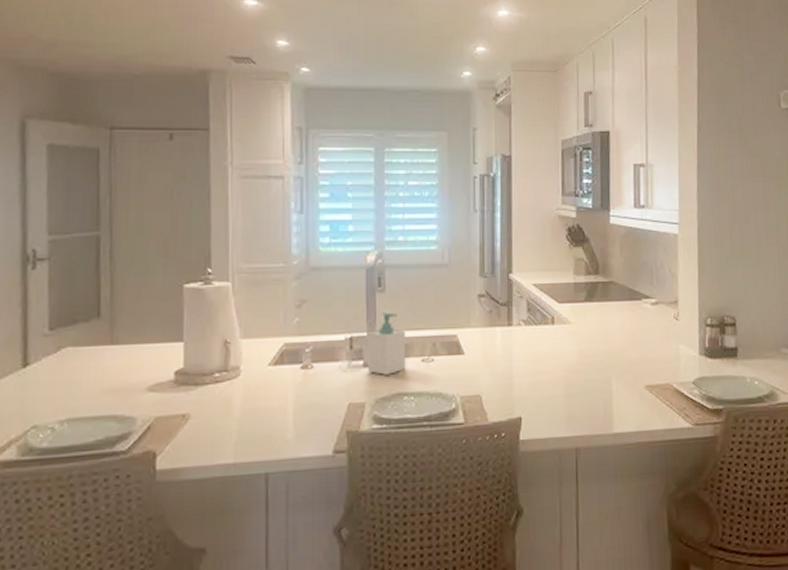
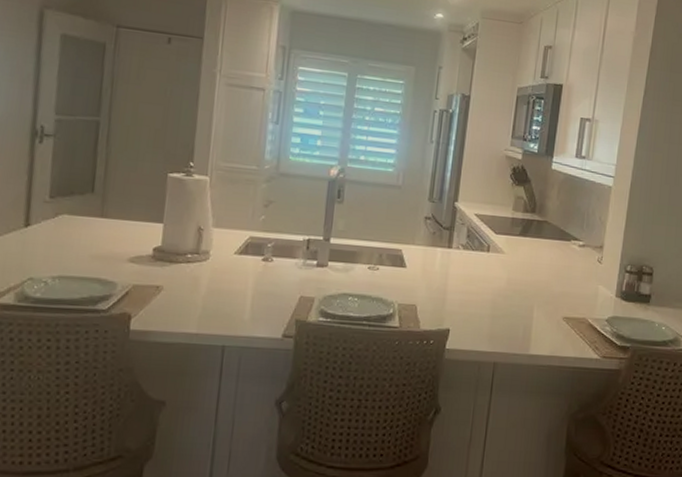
soap bottle: present [367,311,405,375] -> none [319,220,357,276]

